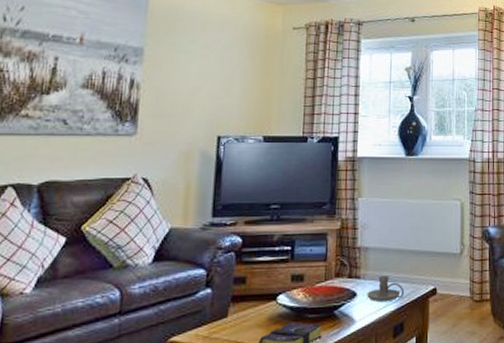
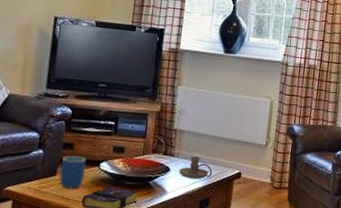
mug: none [232,291,262,331] -> present [59,156,87,189]

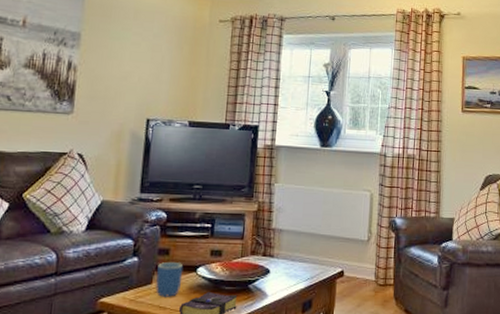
candle holder: present [179,156,213,179] -> none [279,256,314,279]

